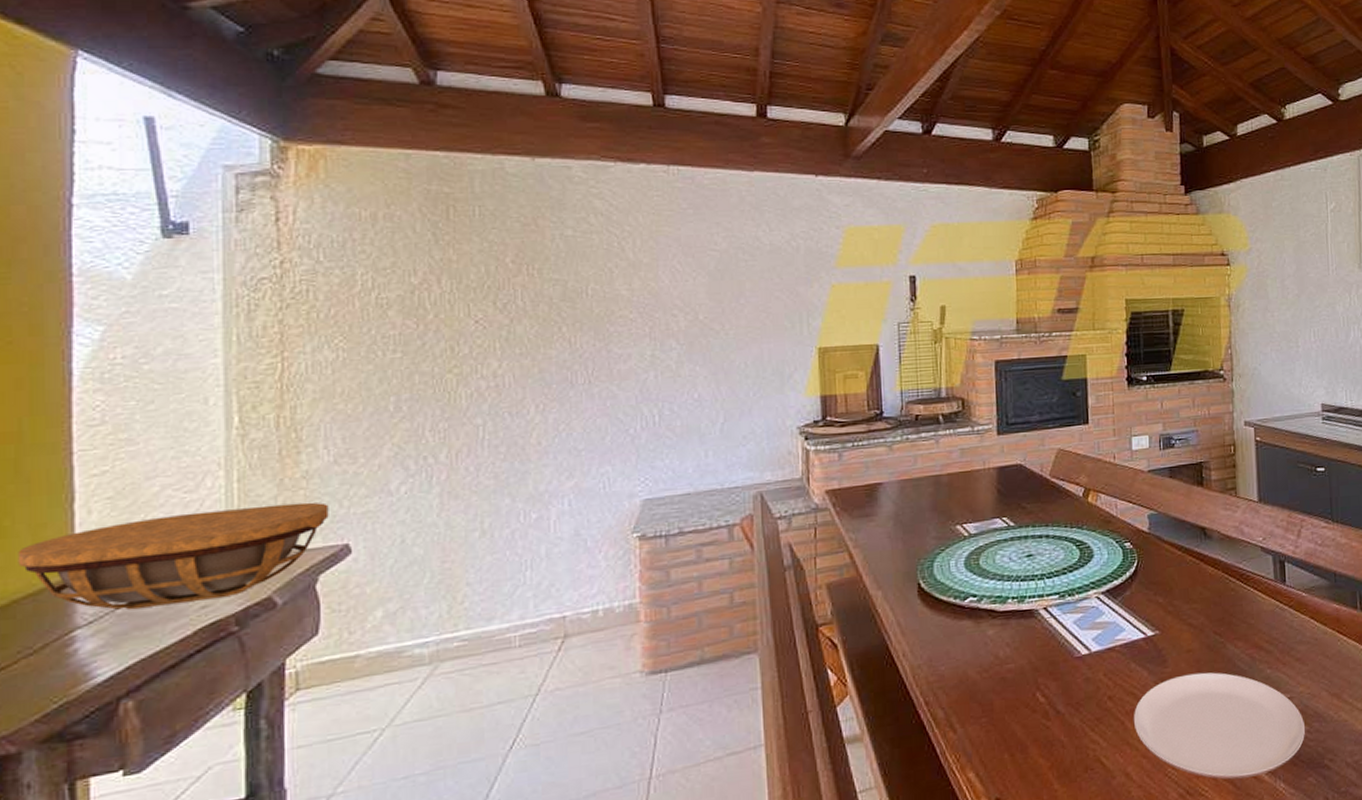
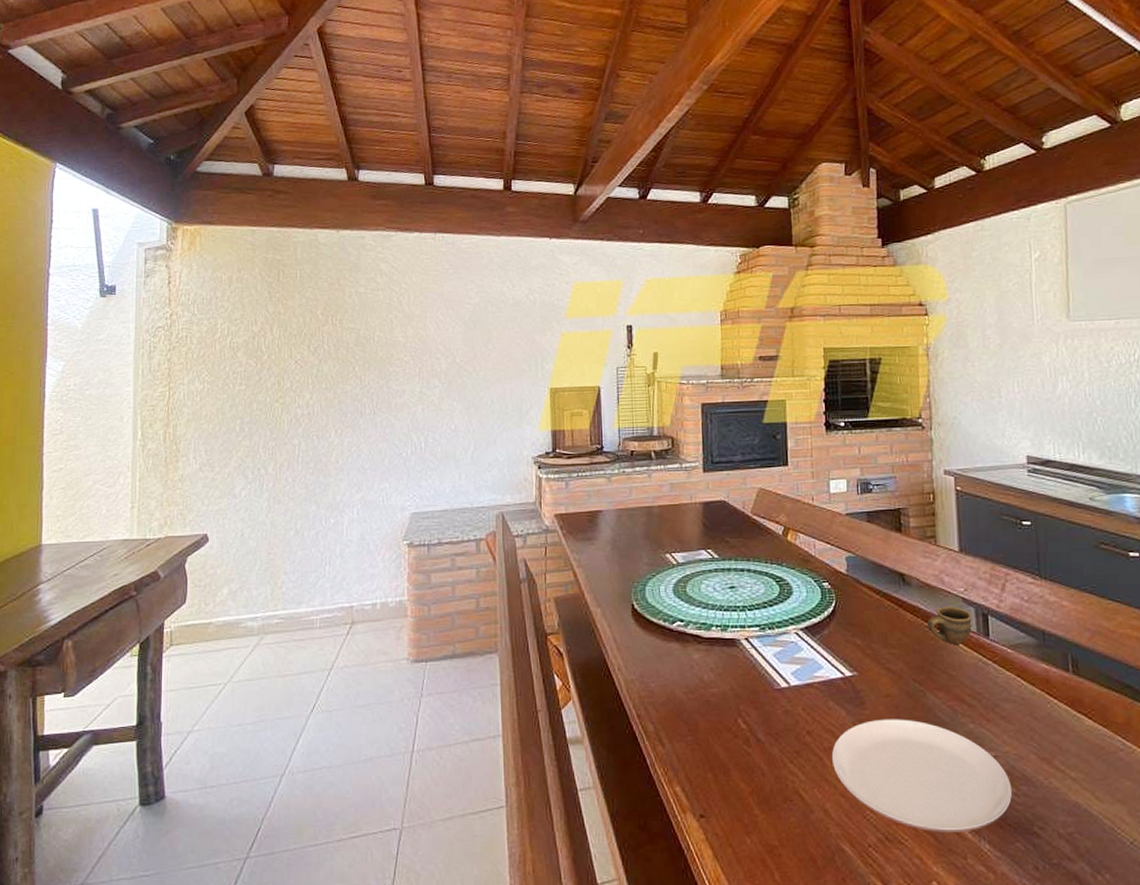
basket: present [18,502,329,610] -> none [10,499,195,573]
cup: none [1228,556,1270,594] -> present [927,607,972,646]

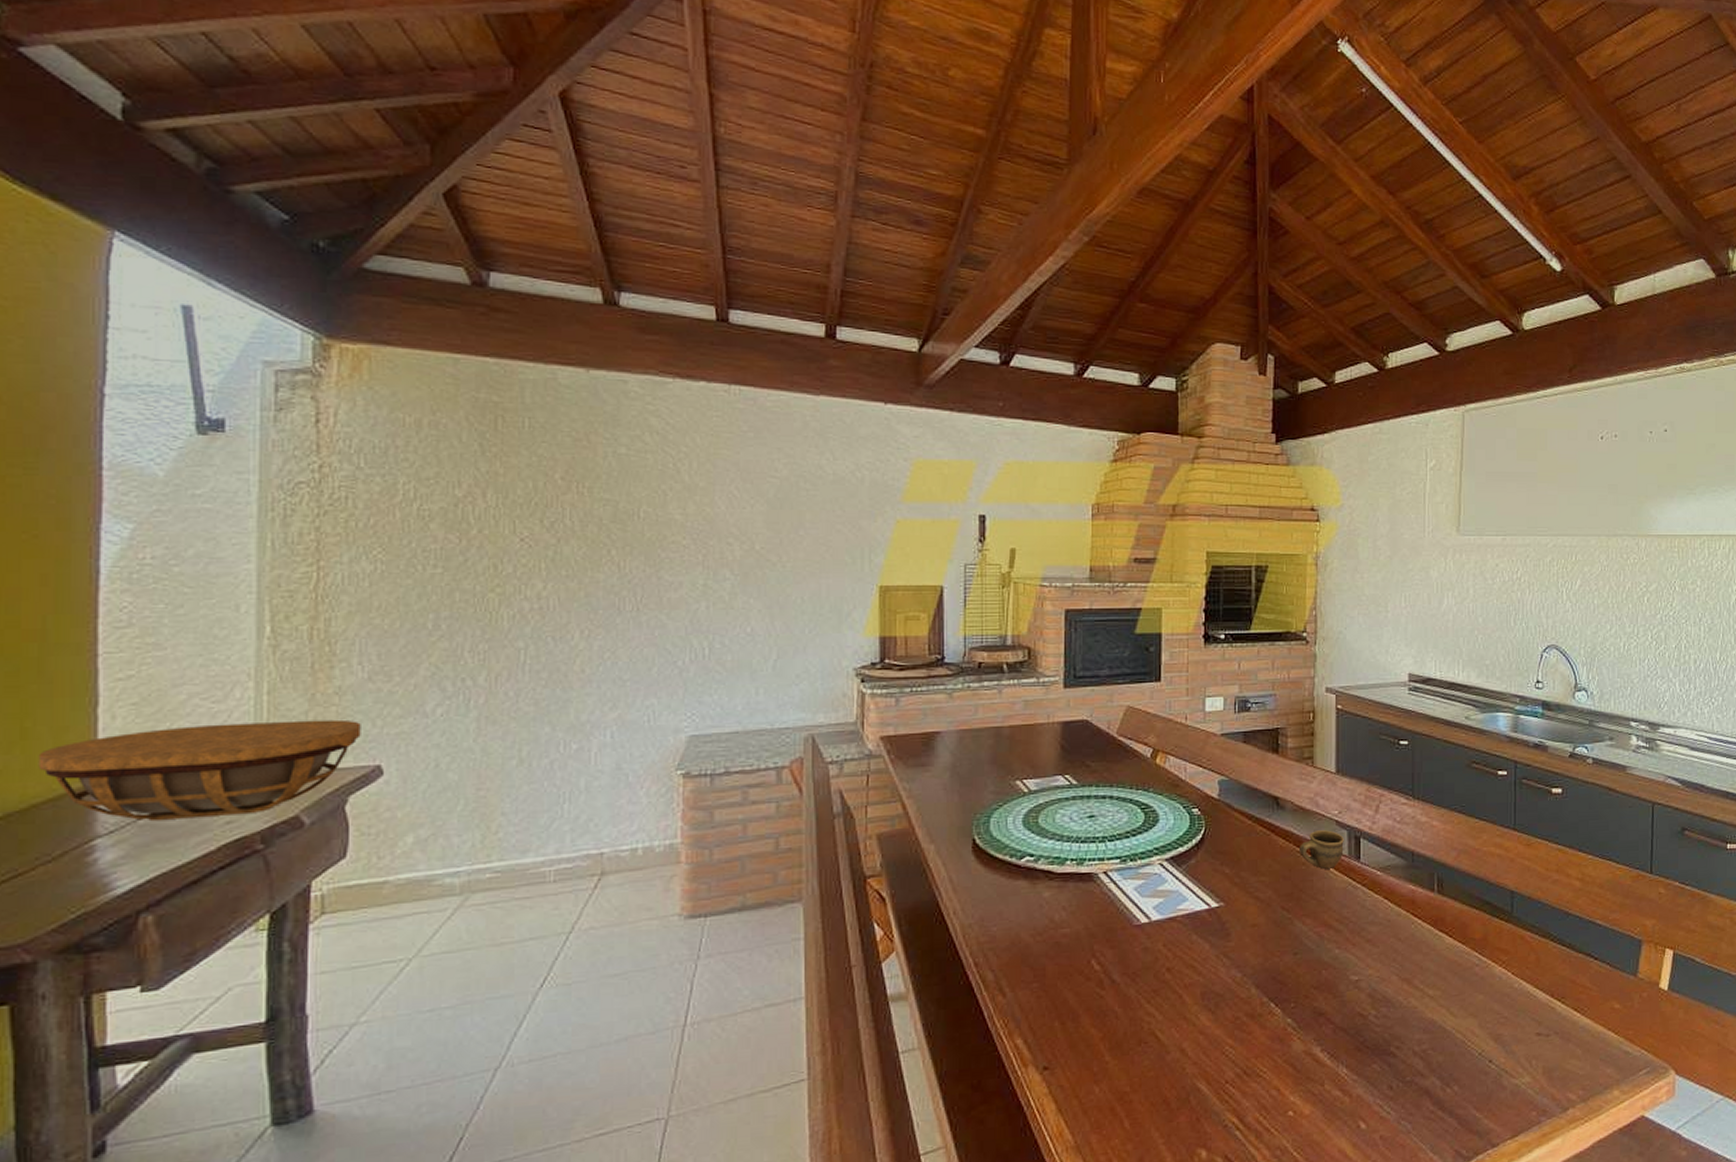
basket: none [10,499,195,573] -> present [38,719,361,822]
plate: present [832,719,1013,833] -> none [1193,948,1373,1062]

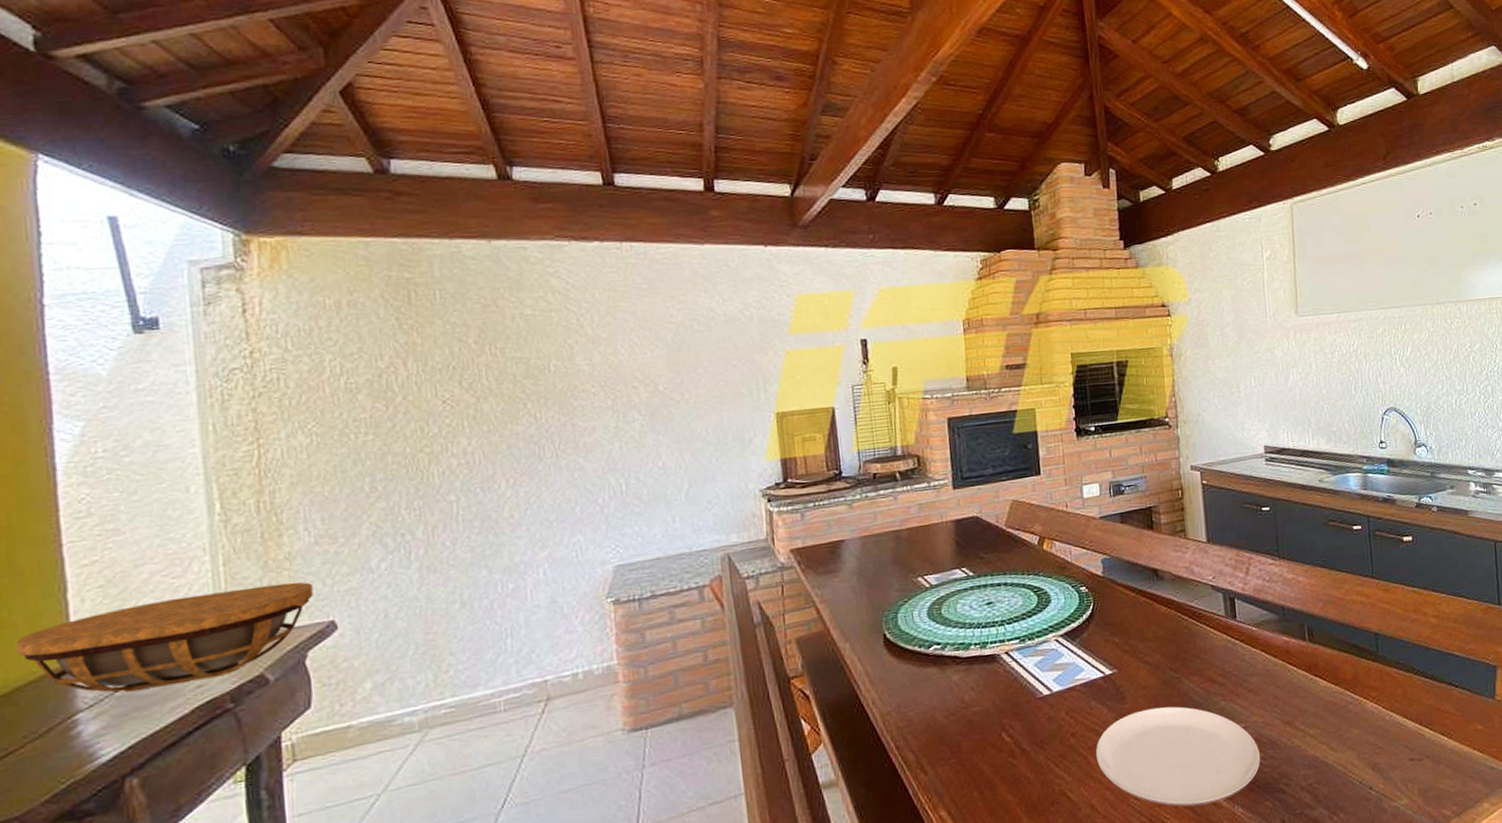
plate: none [1193,948,1373,1062] -> present [1096,706,1261,807]
cup: present [1300,830,1344,870] -> none [1180,594,1221,631]

